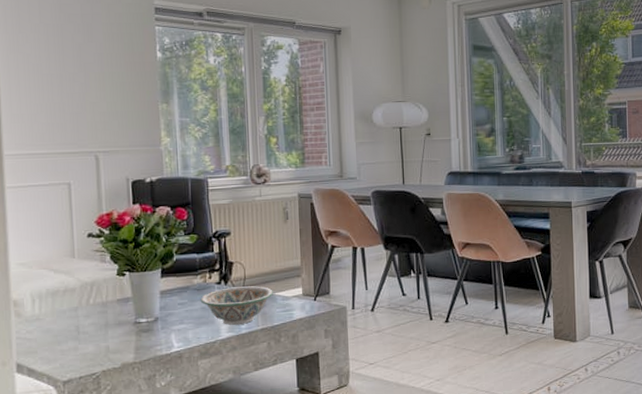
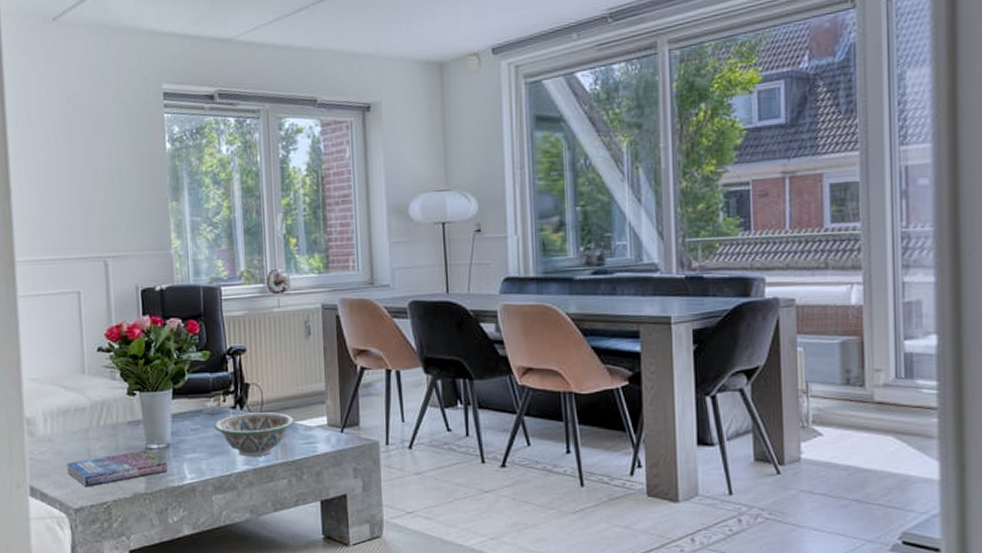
book: none [55,324,156,361] -> present [67,450,168,487]

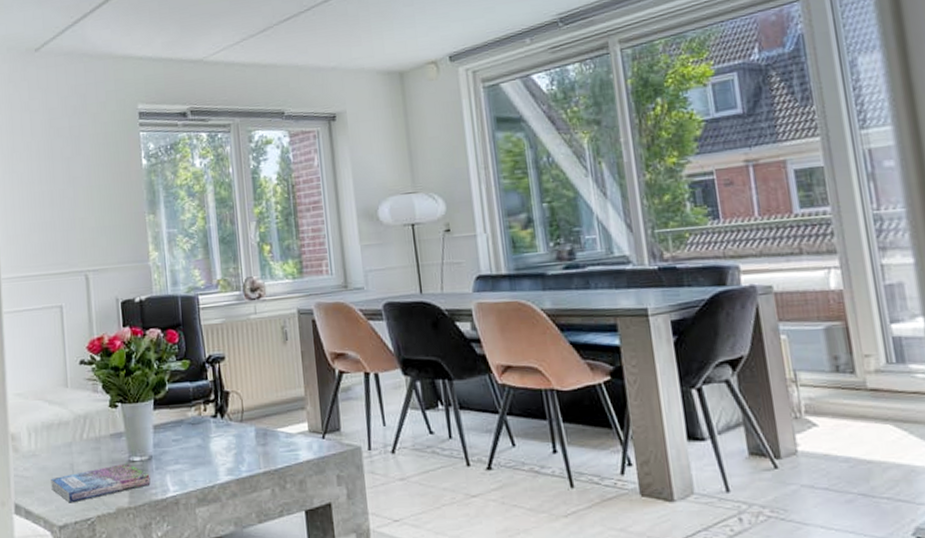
decorative bowl: present [214,412,294,457] -> none [195,420,275,467]

